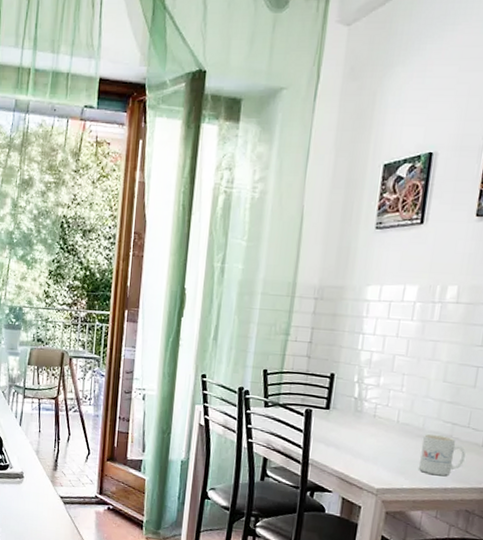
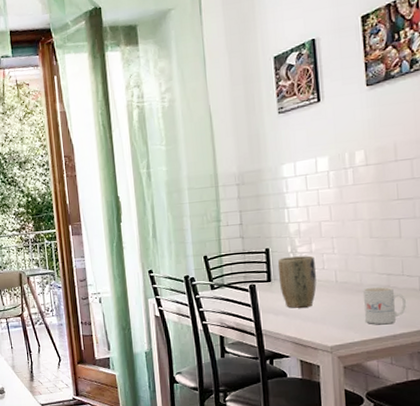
plant pot: none [337,386,380,444] -> present [277,255,317,308]

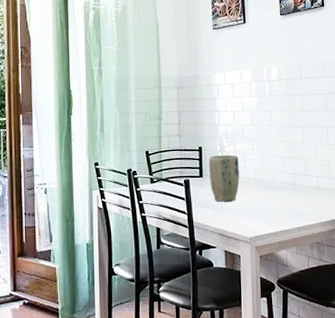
mug: present [362,287,407,325] -> none [275,185,309,218]

